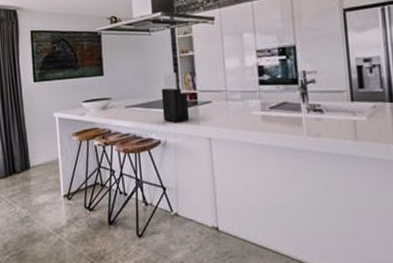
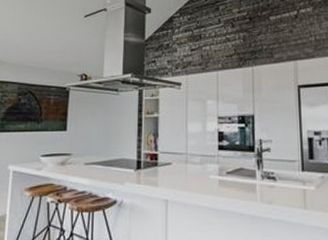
knife block: present [161,72,190,123] -> none [121,131,149,183]

